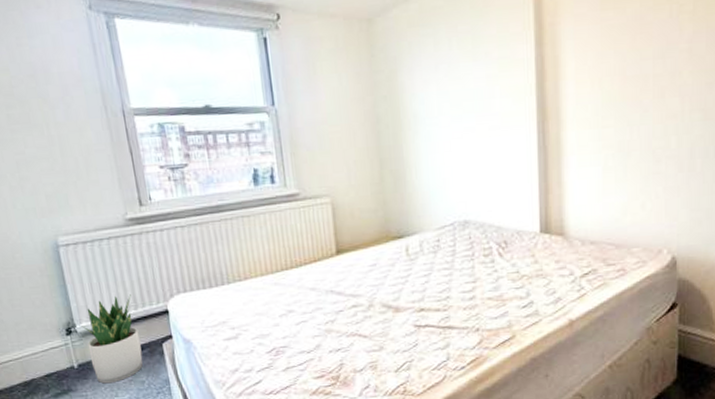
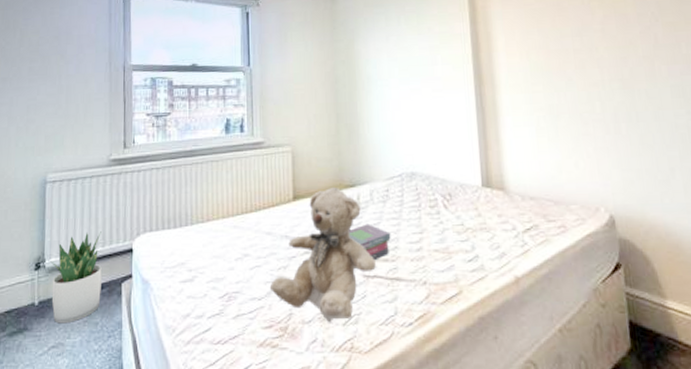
teddy bear: none [317,239,427,371] -> present [269,187,376,323]
books: none [397,275,443,310] -> present [348,224,391,259]

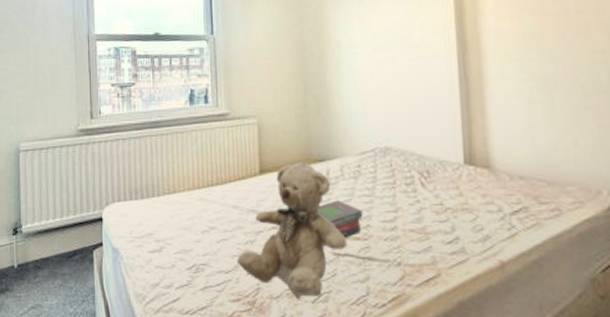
planter: present [50,231,102,324] -> none [27,200,74,287]

